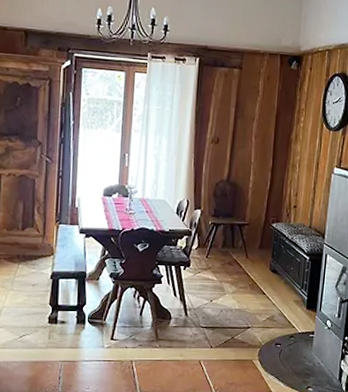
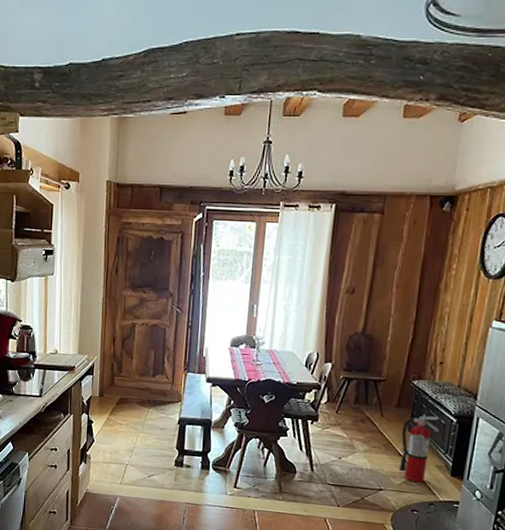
fire extinguisher: none [263,253,295,318] -> present [398,413,439,483]

